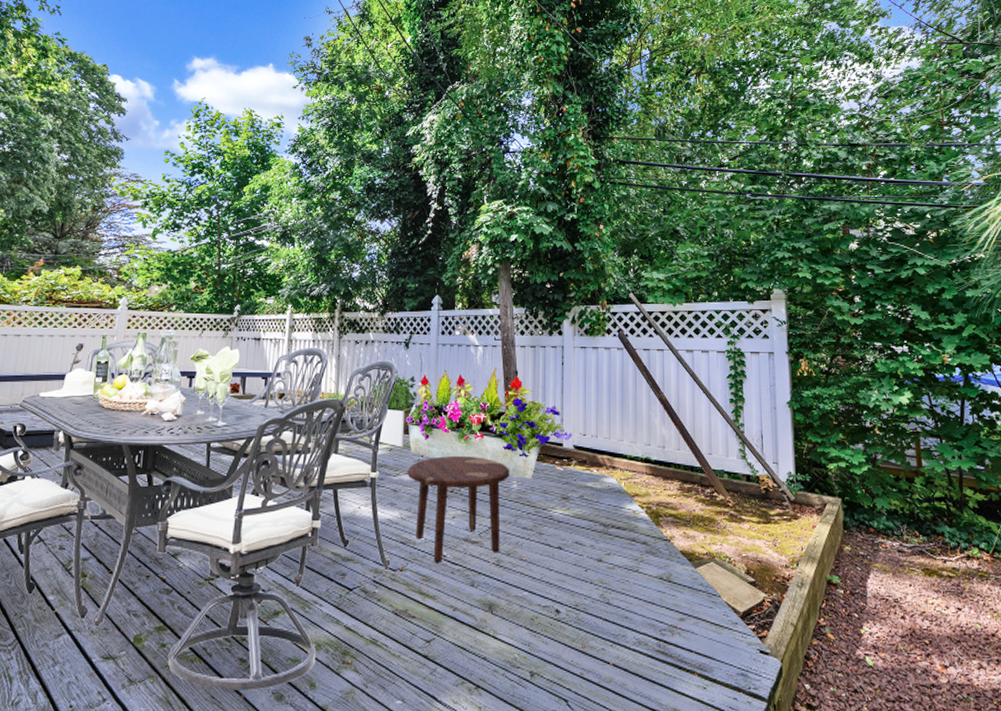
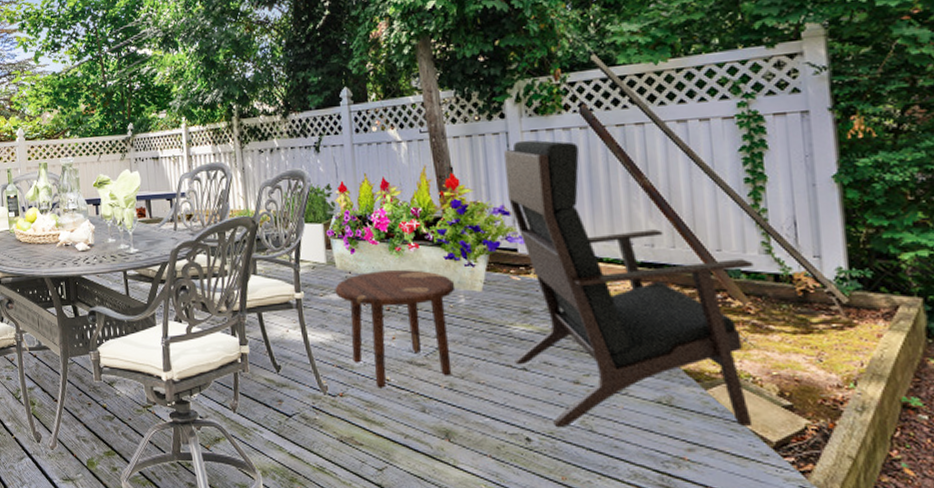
lounge chair: none [553,354,733,601] -> present [504,140,754,428]

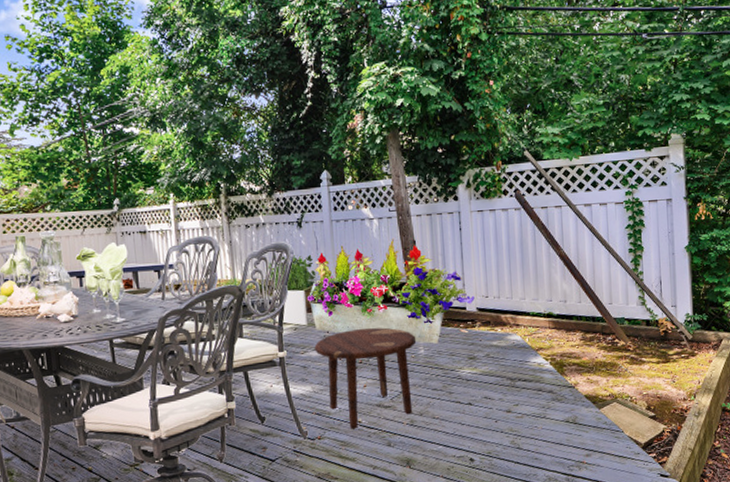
lounge chair: present [504,140,754,428] -> none [457,218,633,448]

